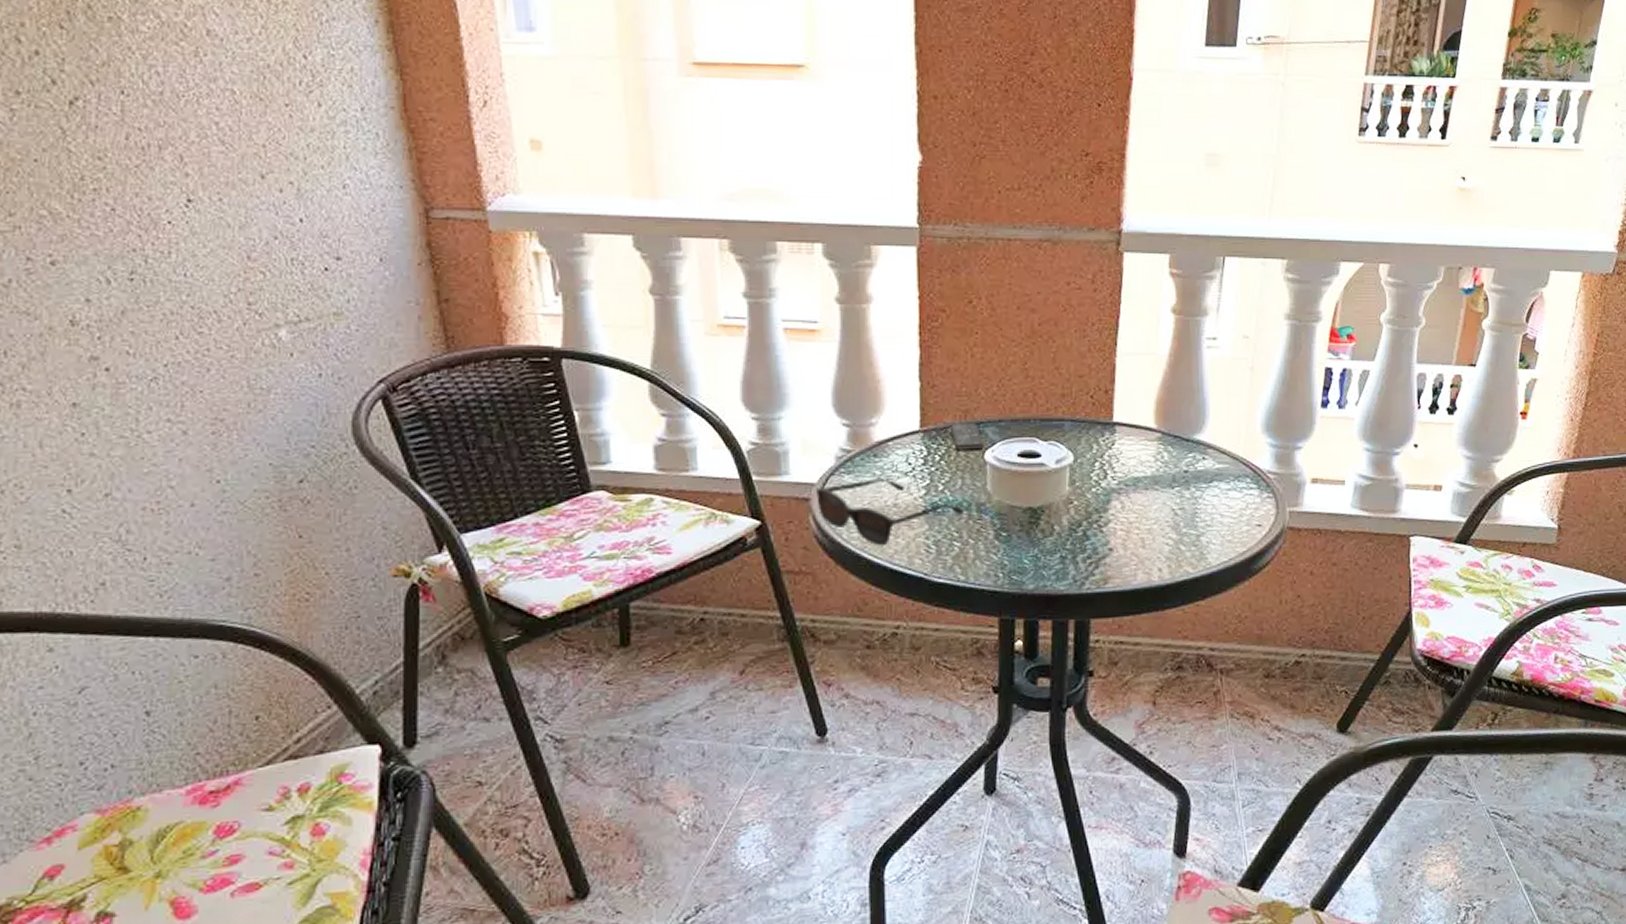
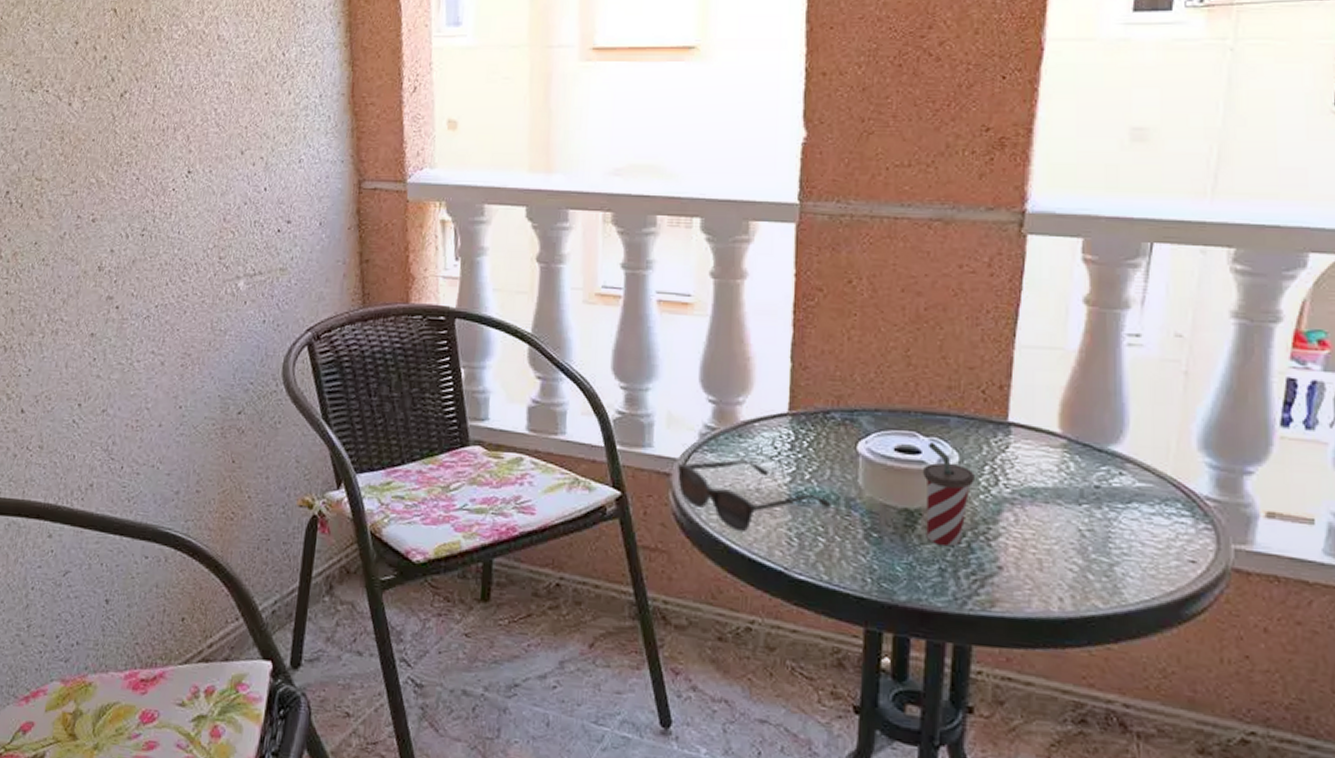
mobile phone: present [951,423,984,452] -> none [822,409,857,441]
beverage cup: none [1044,446,1087,537] -> present [923,442,974,547]

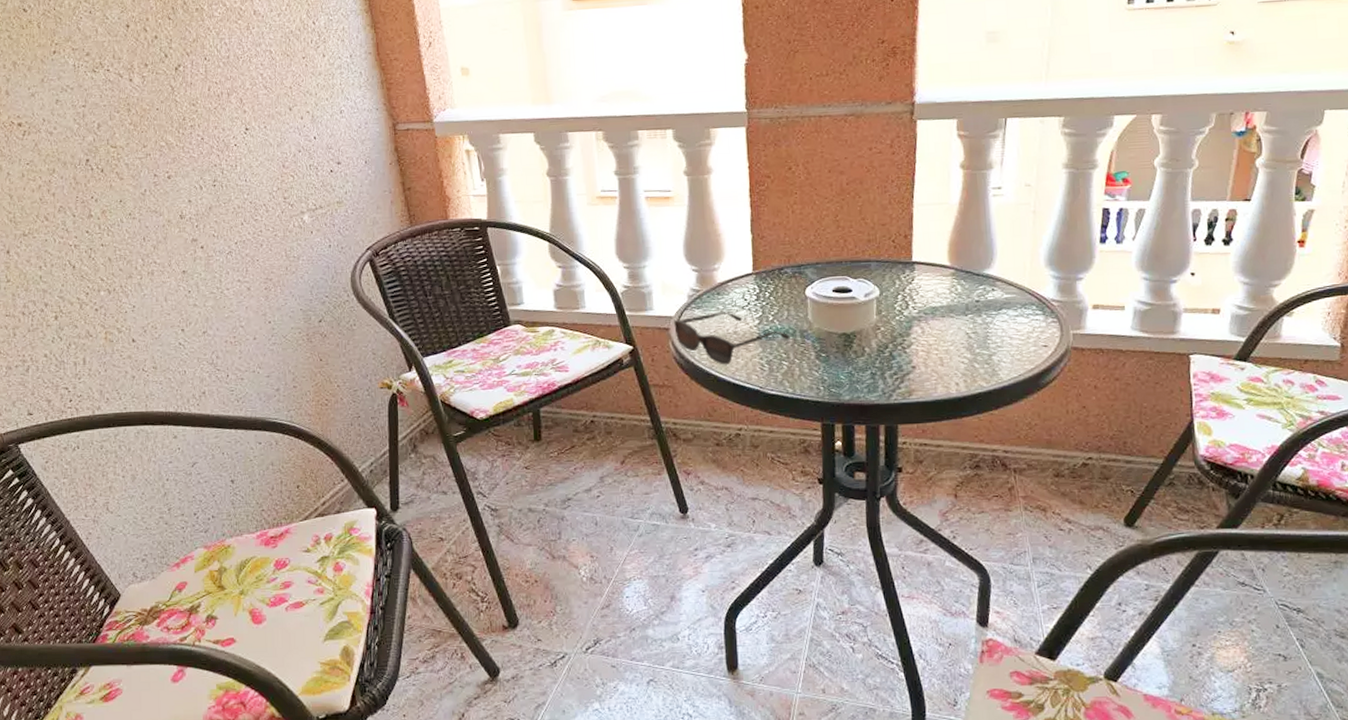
beverage cup: present [923,442,974,547] -> none [855,283,892,357]

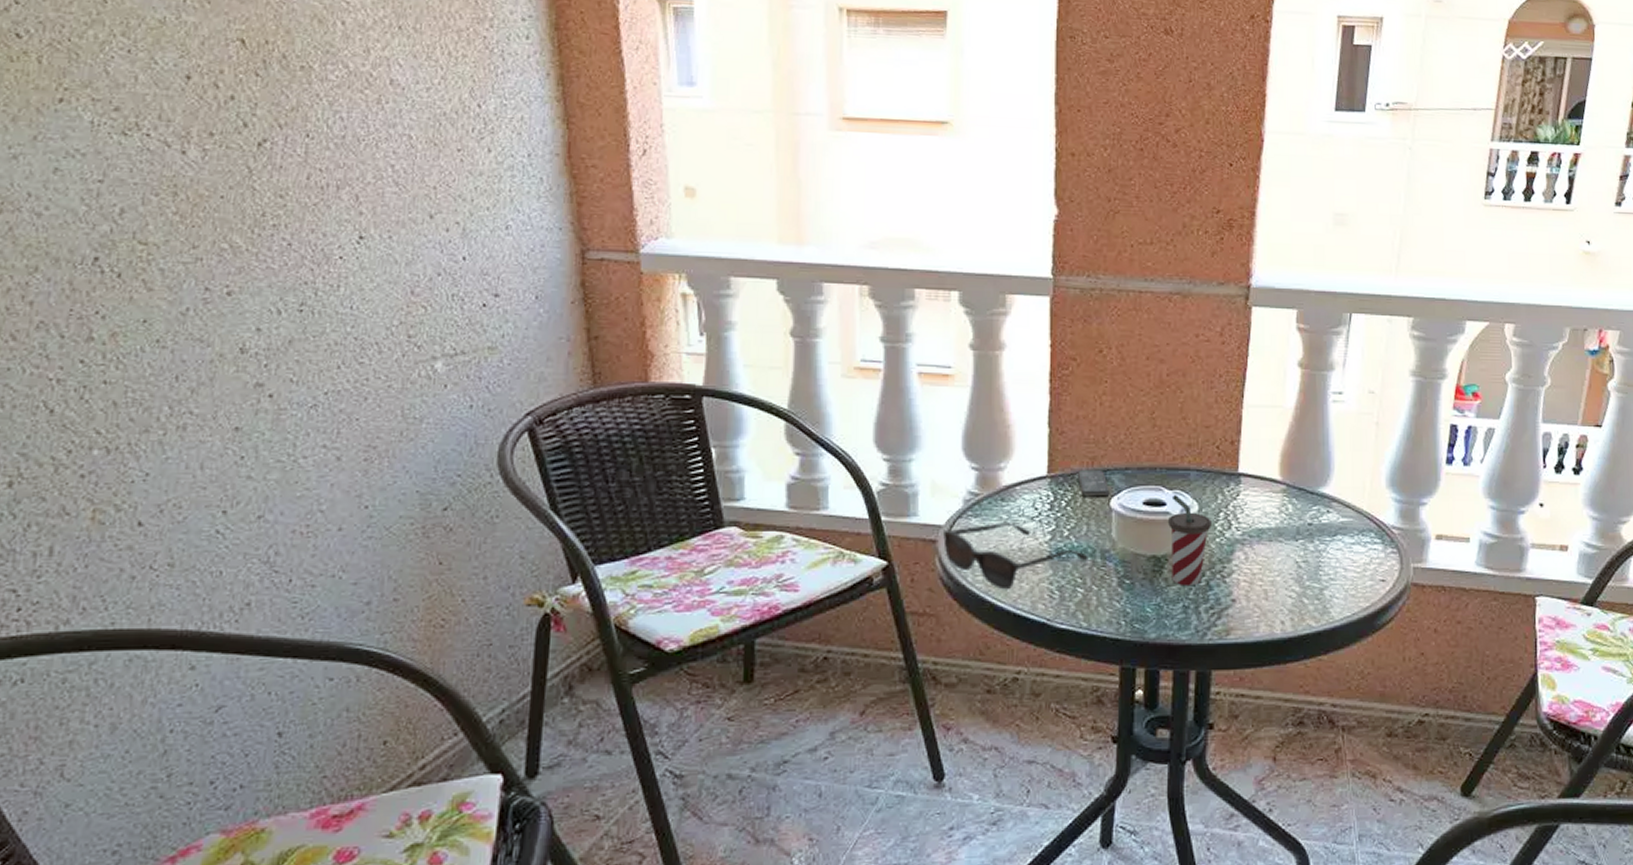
mobile phone: none [778,266,805,289] -> present [1078,470,1110,498]
beverage cup: none [855,283,892,357] -> present [1168,495,1211,587]

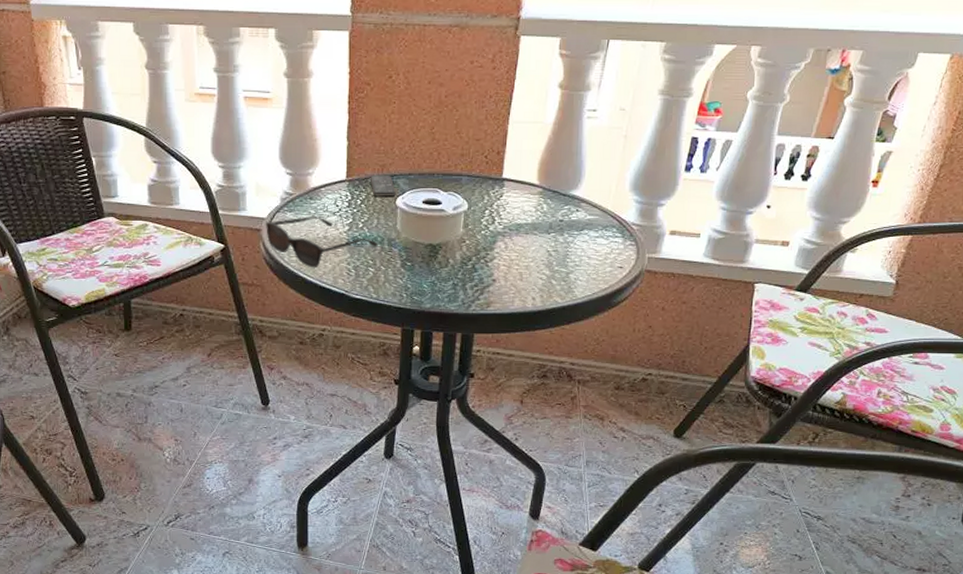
beverage cup: present [1168,495,1211,587] -> none [443,196,478,269]

